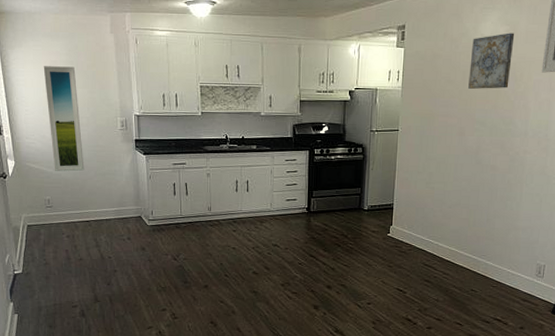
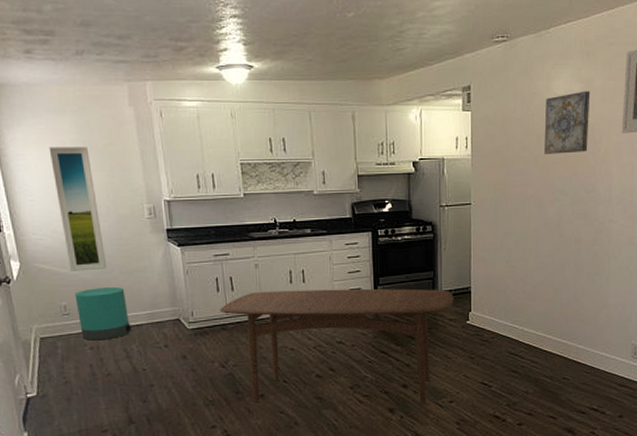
trash can: none [57,186,101,230] -> present [75,287,132,341]
dining table: none [175,197,377,305] -> present [219,288,454,405]

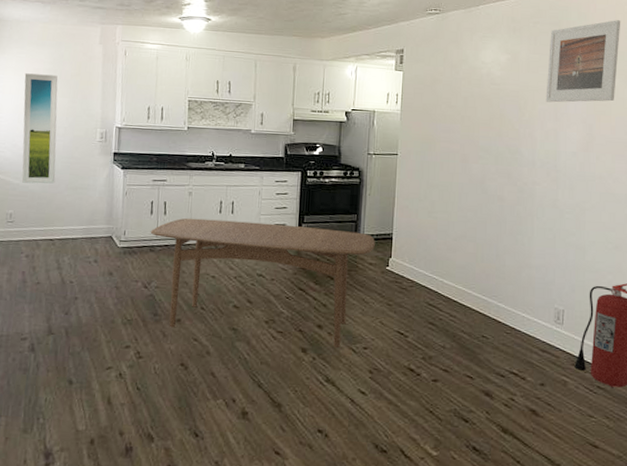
trash can: present [75,287,132,341] -> none [20,200,67,250]
wall art: present [544,91,591,154] -> none [470,61,516,116]

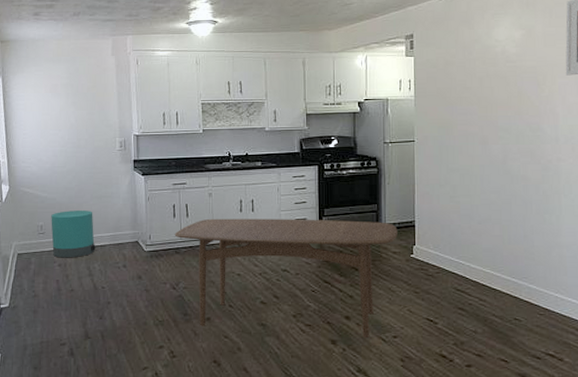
trash can: none [20,200,67,250] -> present [51,211,96,258]
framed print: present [22,73,58,184] -> none [43,89,80,195]

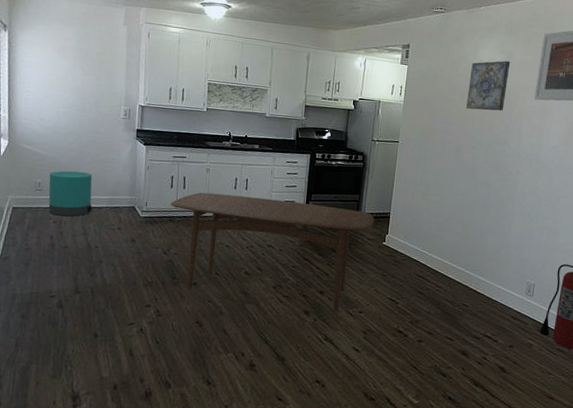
wall art: none [486,37,532,95] -> present [466,60,511,111]

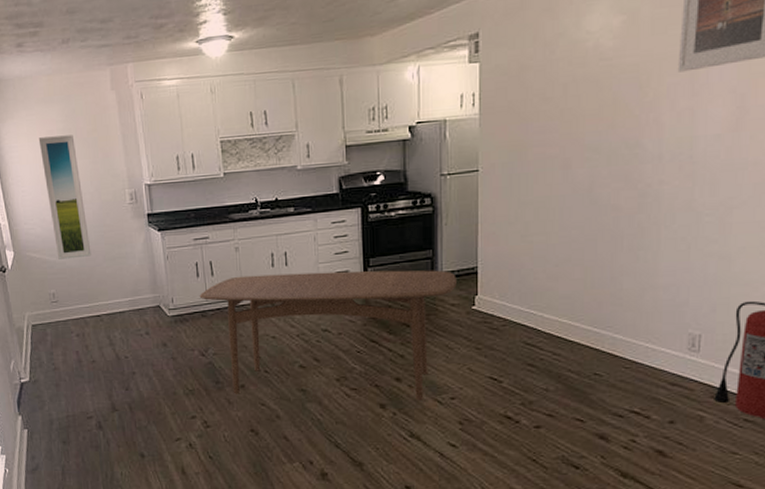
trash can: present [48,170,93,217] -> none [62,274,114,328]
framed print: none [49,50,84,156] -> present [38,135,91,259]
wall art: present [466,60,511,111] -> none [572,23,635,106]

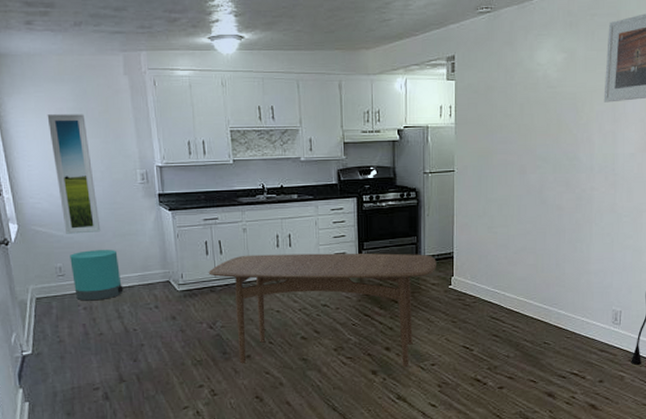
trash can: none [62,274,114,328] -> present [70,250,123,301]

